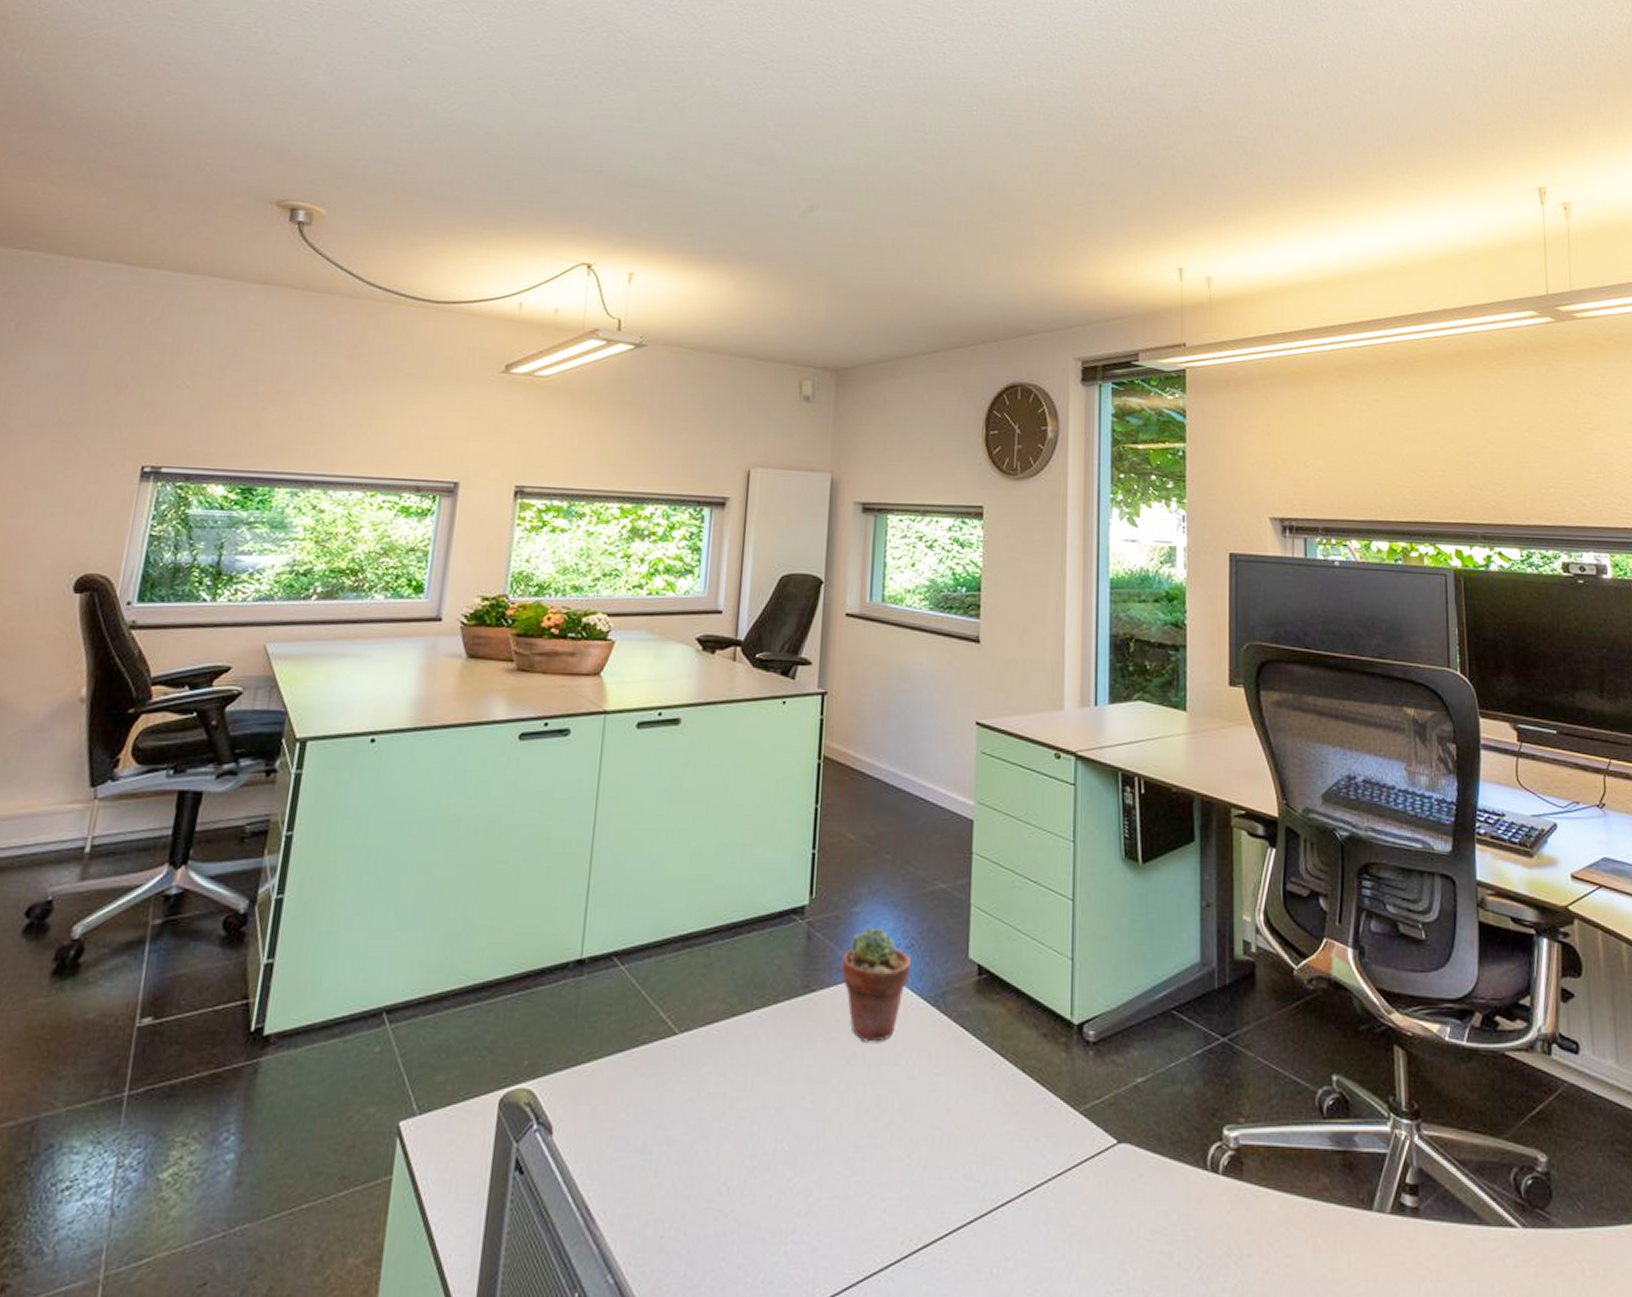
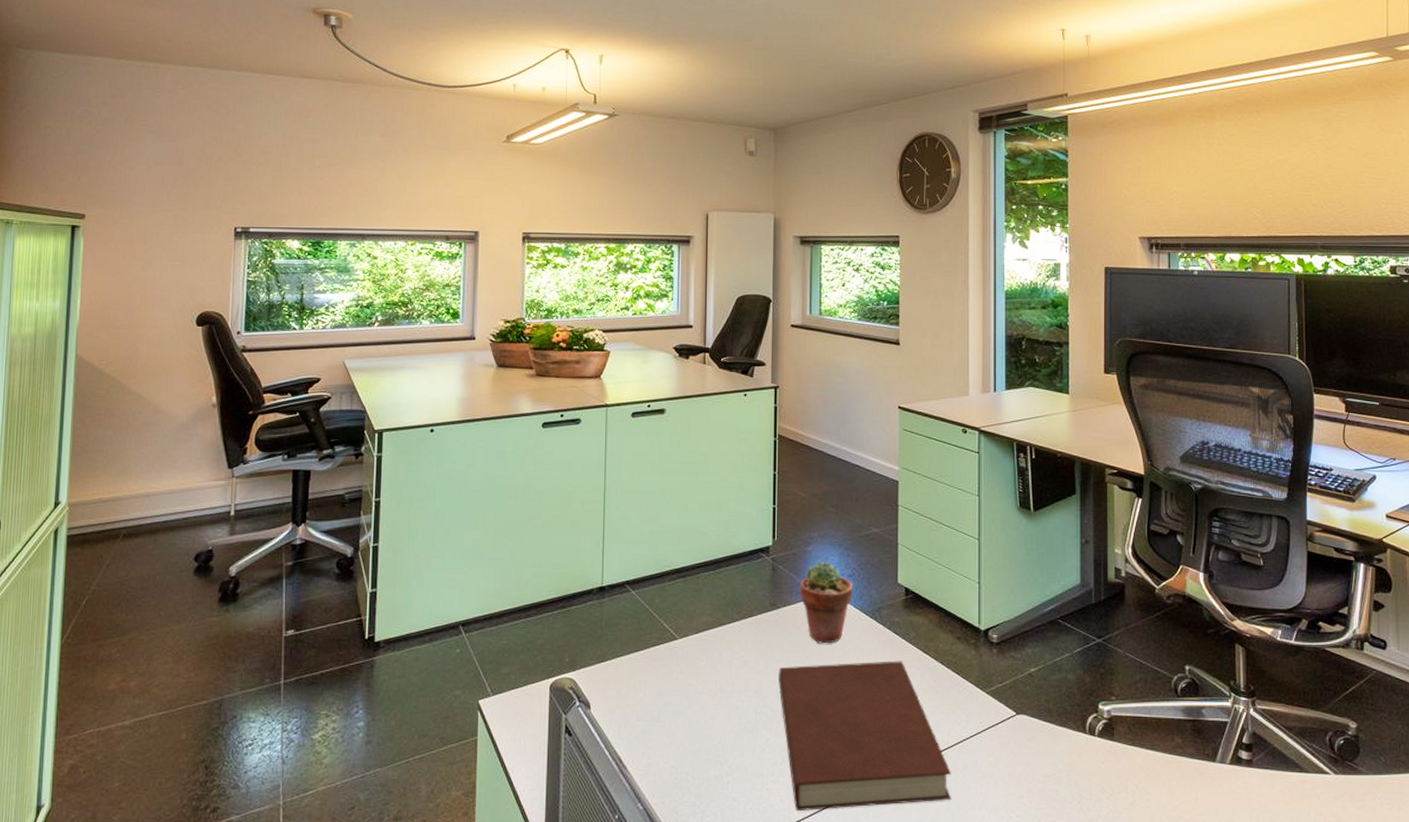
notebook: none [807,1066,1033,1284] -> present [778,661,952,811]

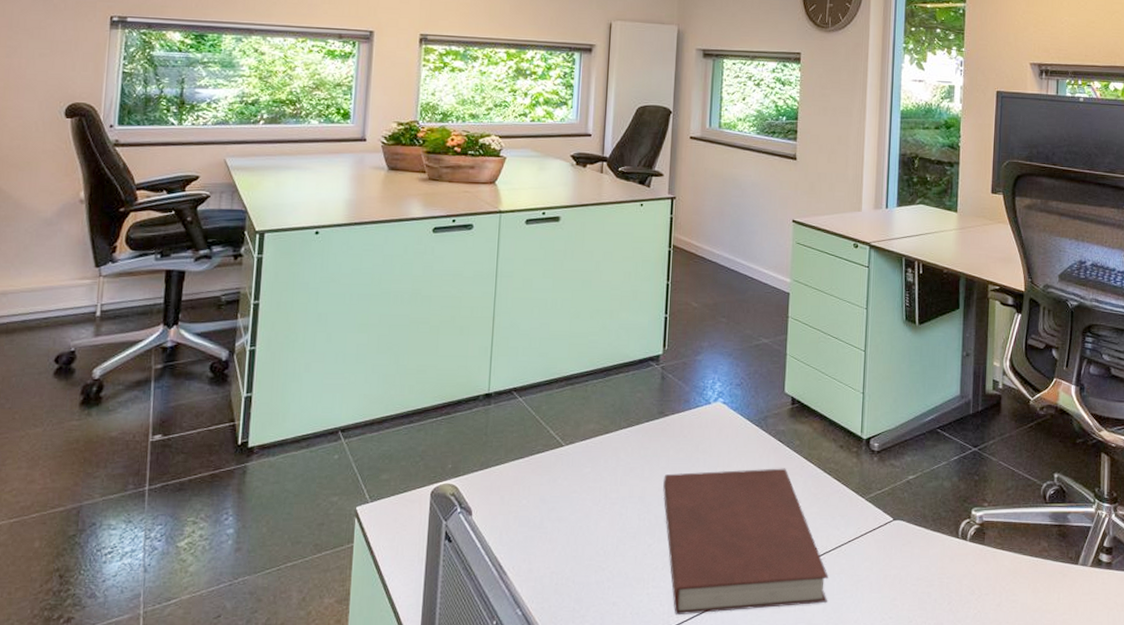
potted succulent: present [800,561,853,644] -> none [688,370,740,452]

